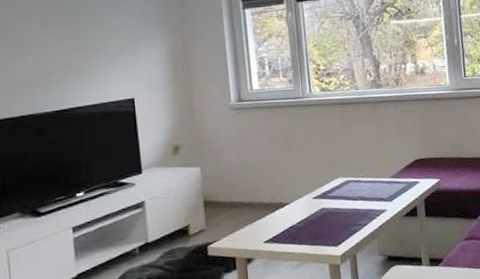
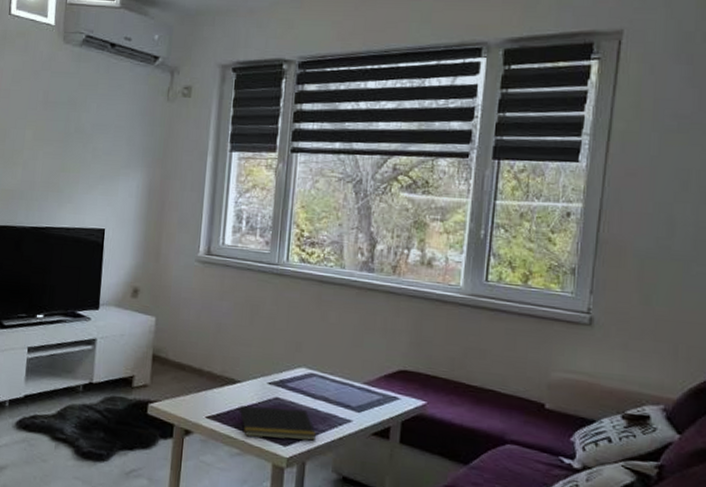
notepad: none [292,212,361,249] -> present [238,406,317,441]

